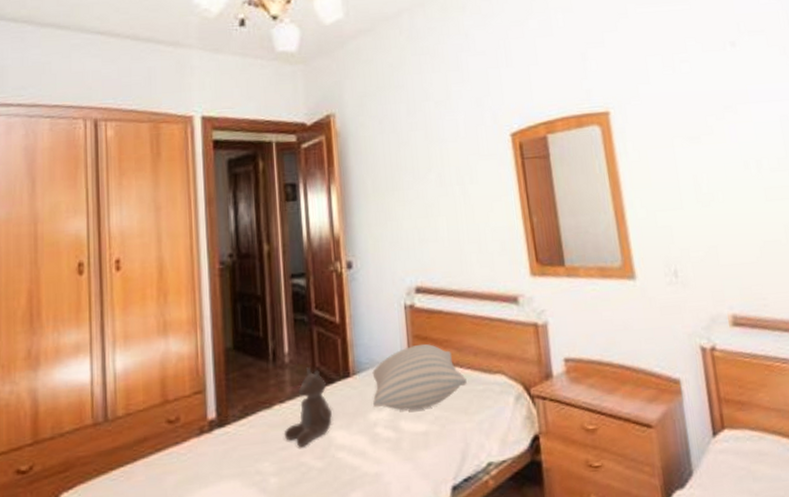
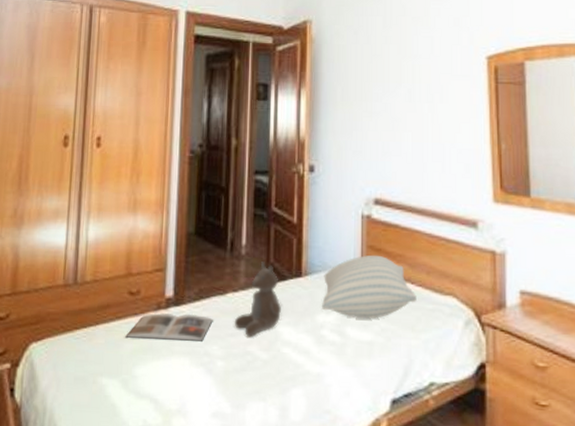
magazine: none [168,433,262,471] -> present [125,312,213,341]

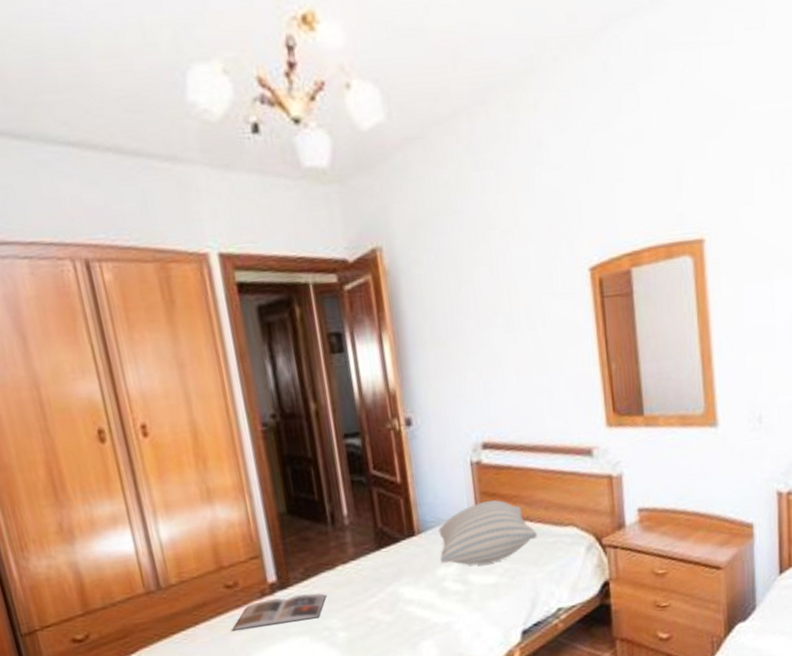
stuffed animal: present [234,262,281,336] -> none [349,528,399,603]

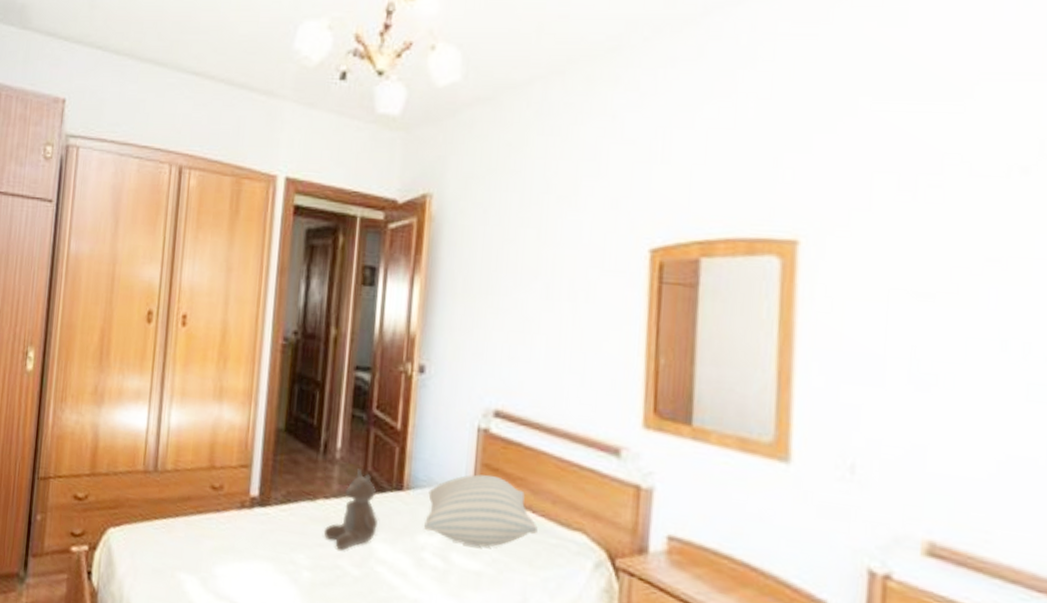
magazine: present [232,593,327,632] -> none [206,511,301,548]
stuffed animal: none [349,528,399,603] -> present [323,469,377,549]

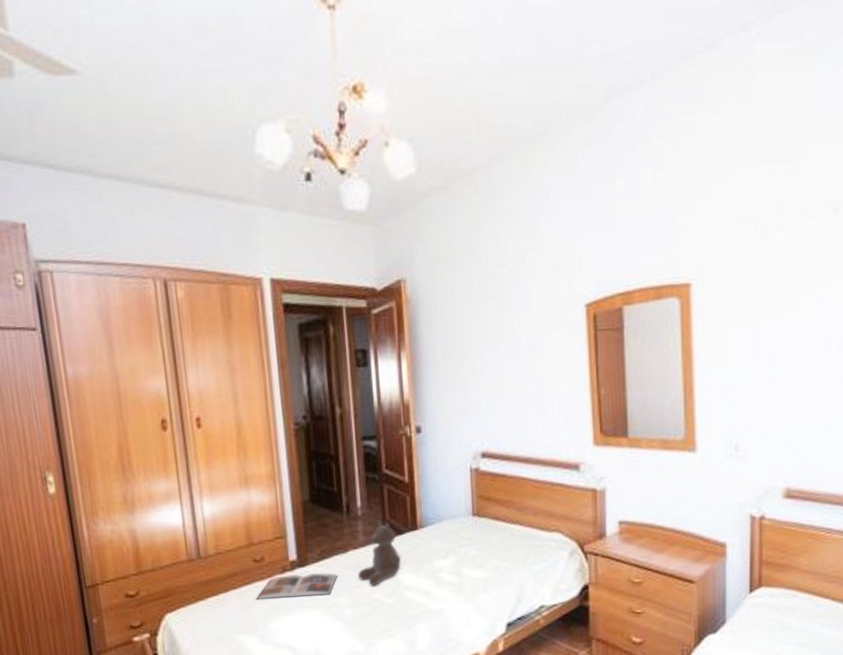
magazine: none [206,511,301,548] -> present [256,572,338,600]
pillow: present [424,474,538,547] -> none [438,503,525,560]

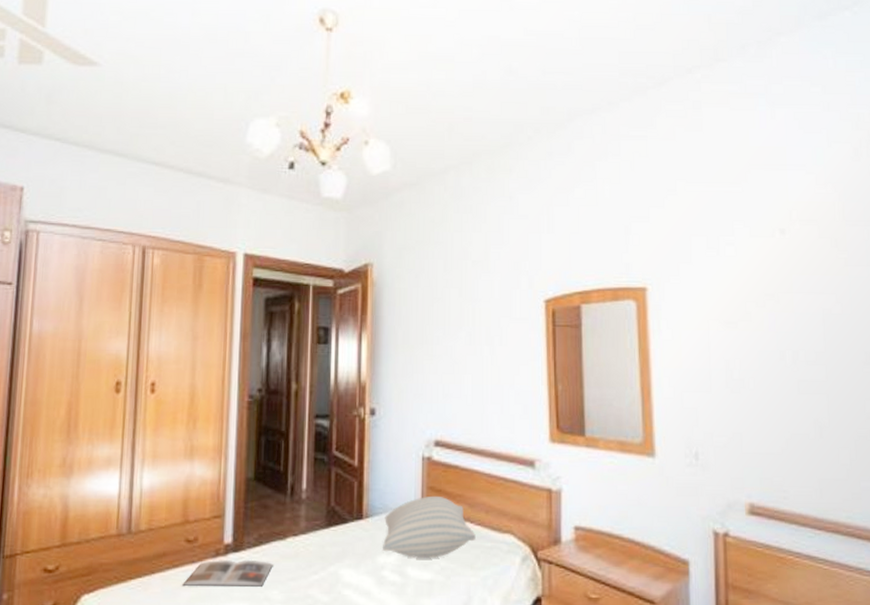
stuffed animal: present [357,520,401,586] -> none [294,505,342,580]
pillow: none [438,503,525,560] -> present [383,495,476,558]

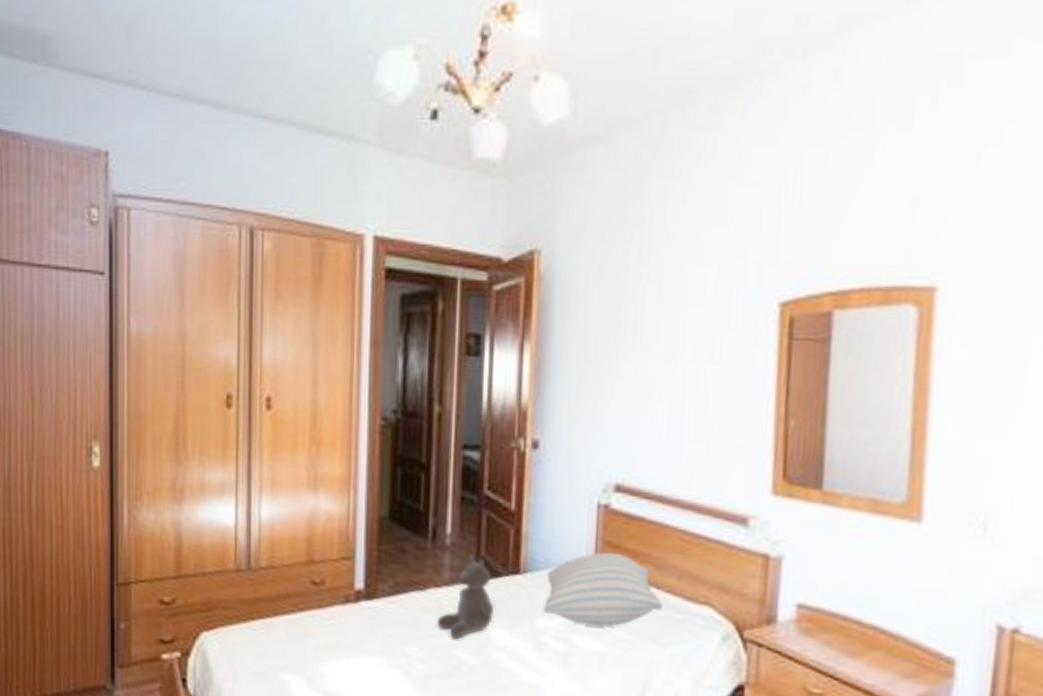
magazine: present [182,559,273,587] -> none [309,607,412,641]
stuffed animal: none [294,505,342,580] -> present [436,554,494,639]

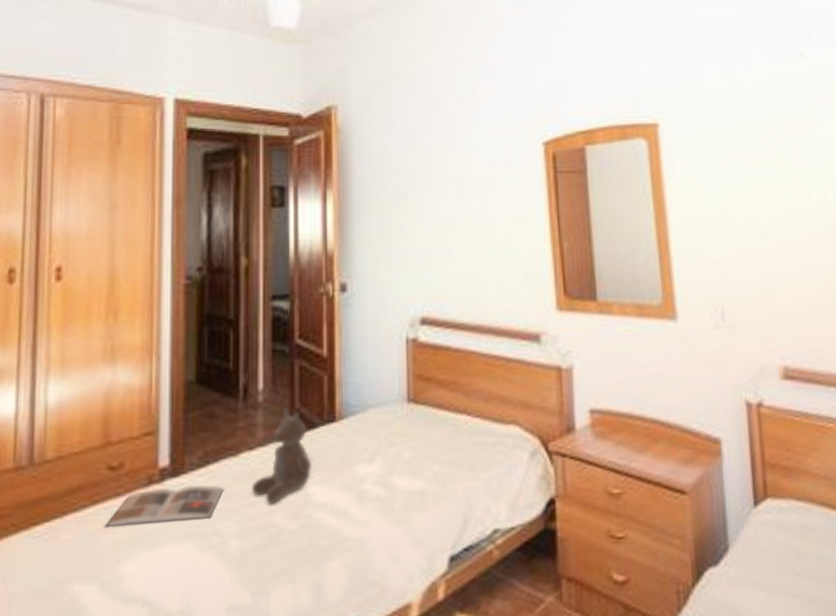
magazine: none [309,607,412,641] -> present [105,484,224,528]
pillow: present [544,552,663,627] -> none [362,385,475,464]

